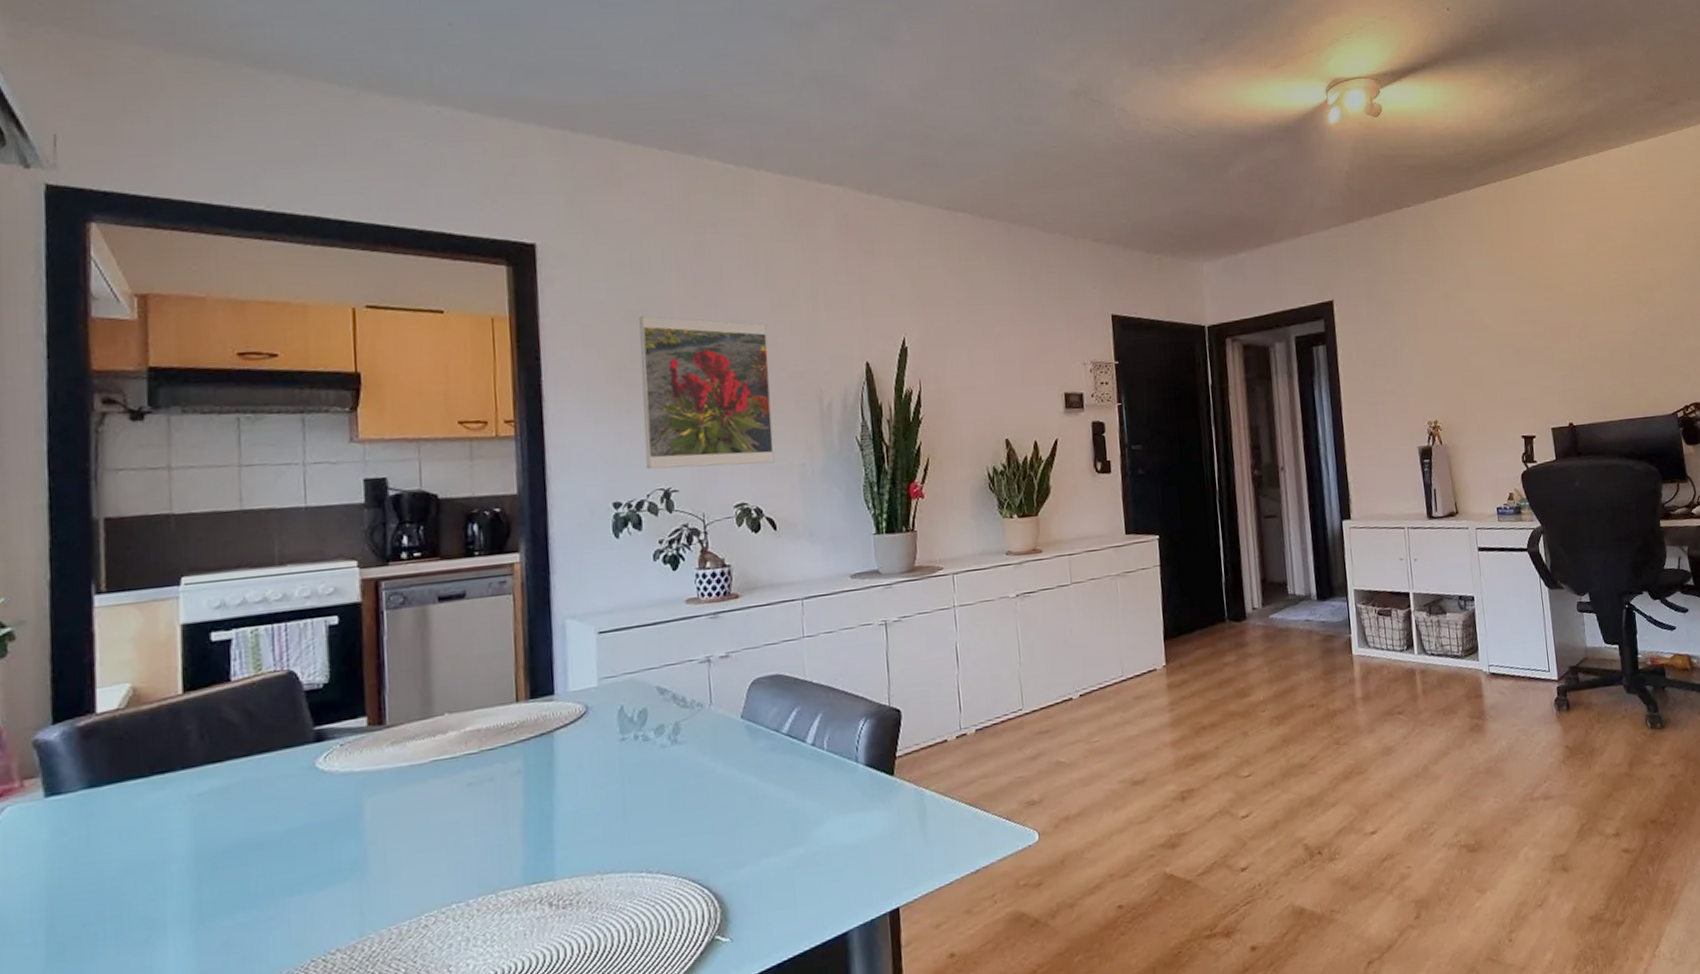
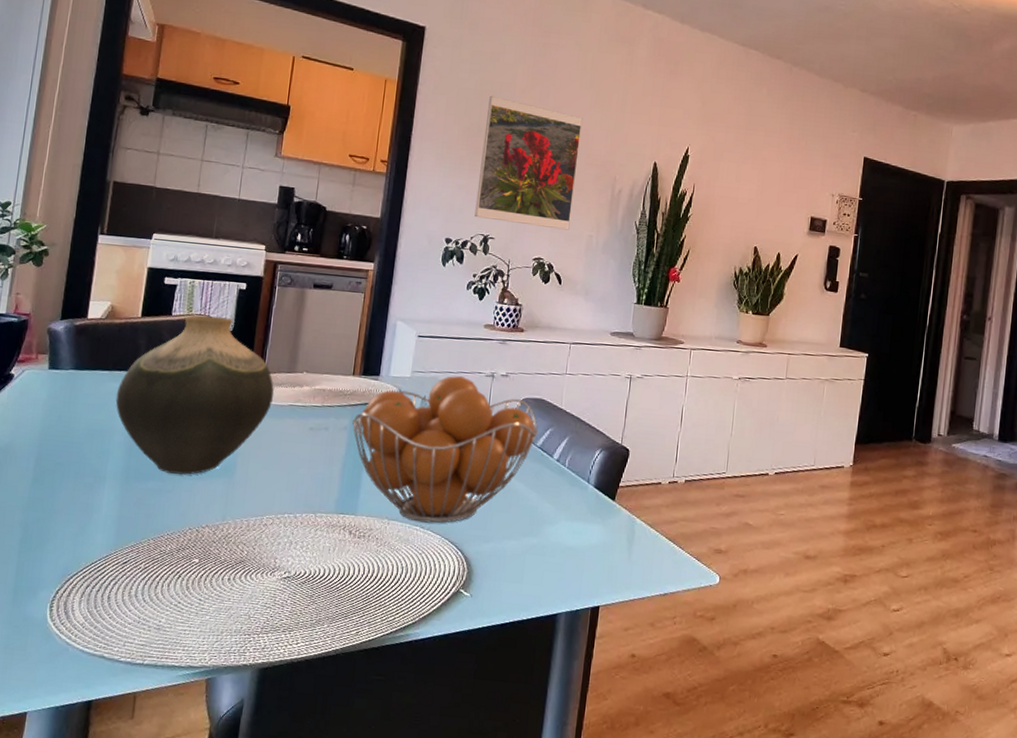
vase: none [162,666,407,895] -> present [115,314,274,475]
fruit basket: none [527,669,782,867] -> present [352,375,539,523]

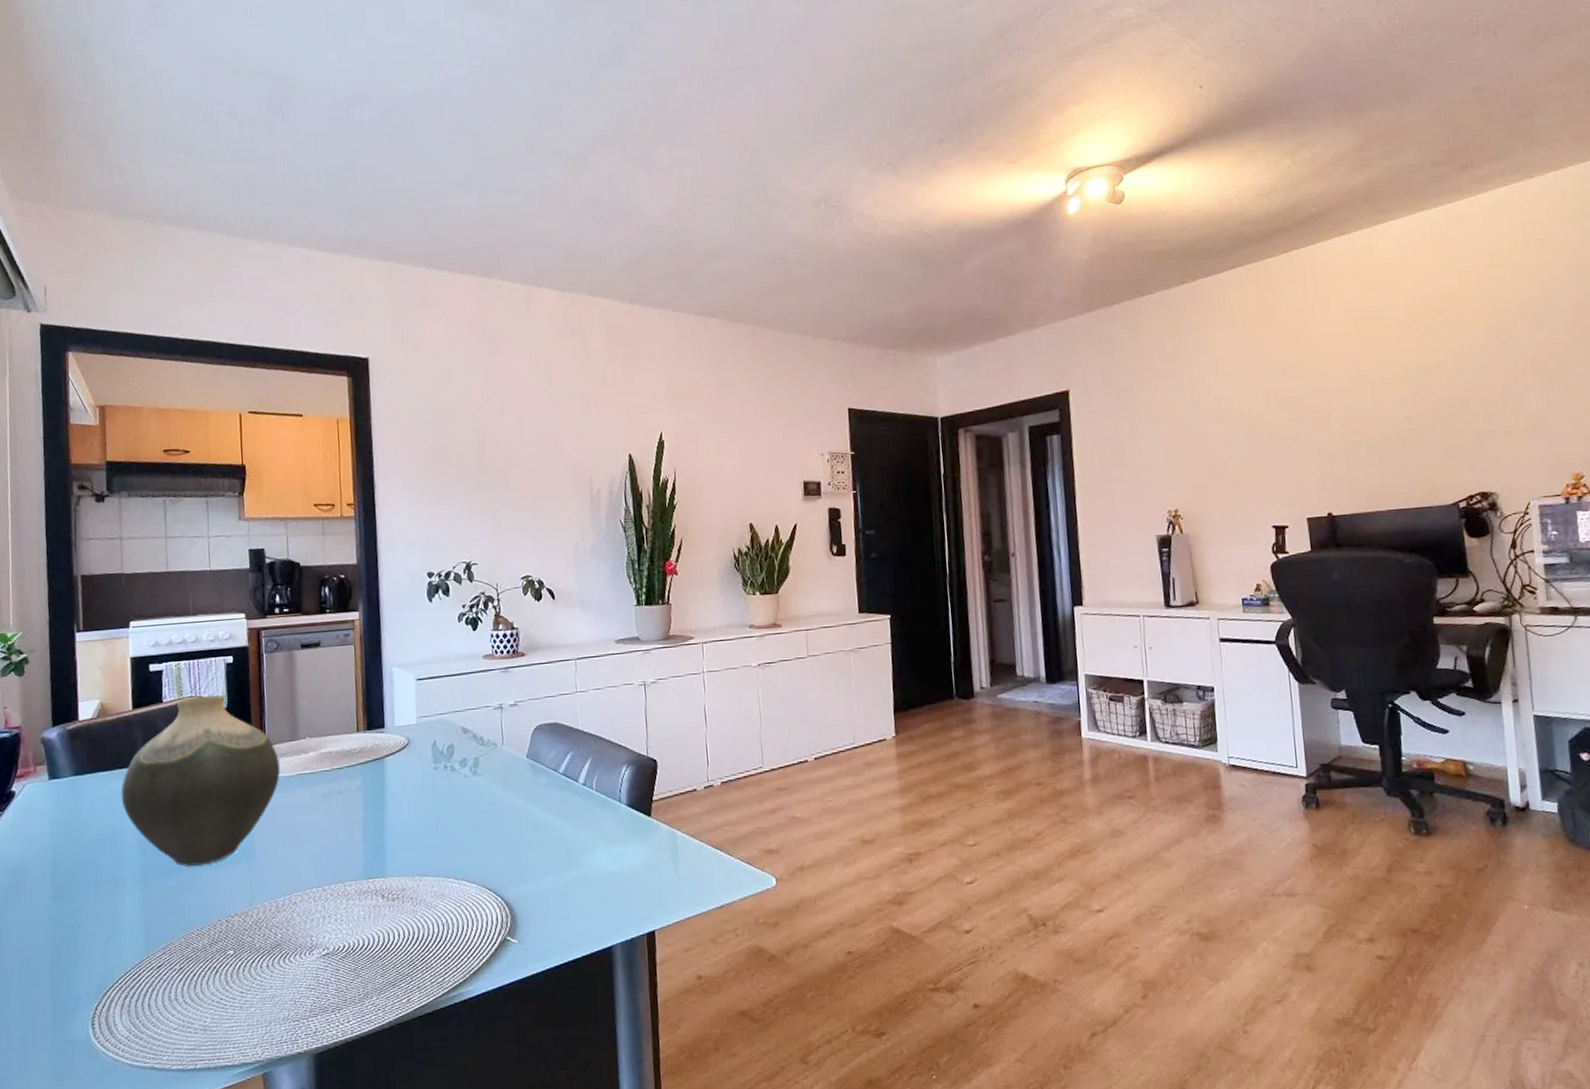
fruit basket: present [352,375,539,523] -> none [365,713,559,874]
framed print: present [474,95,583,230] -> none [446,415,553,546]

